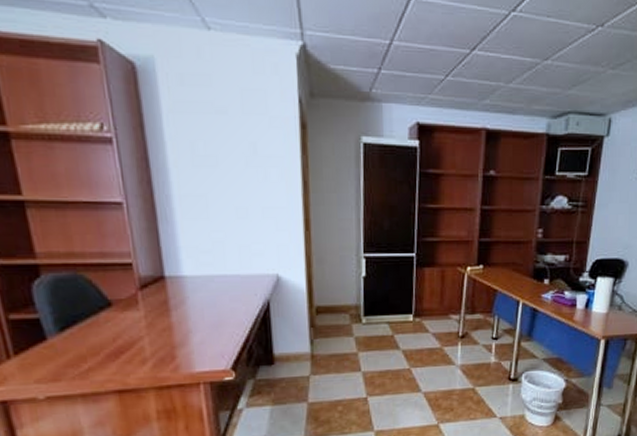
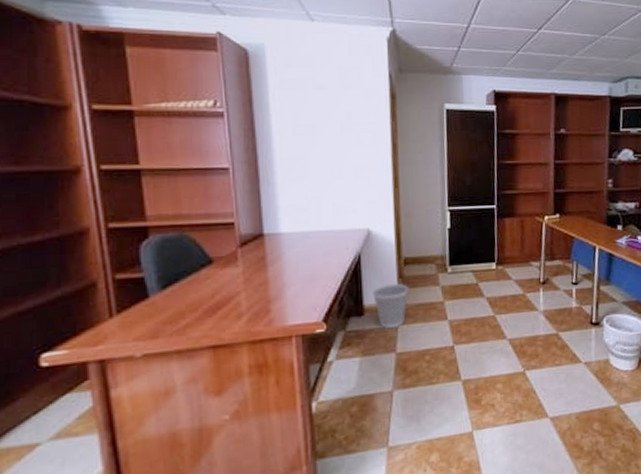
wastebasket: none [282,332,321,379] -> present [372,283,409,330]

